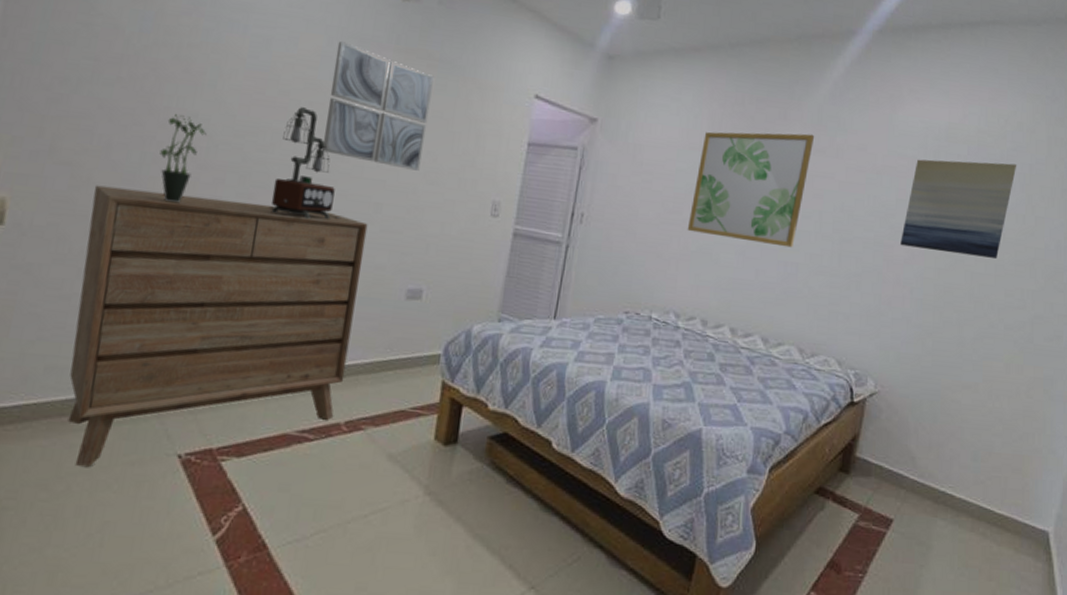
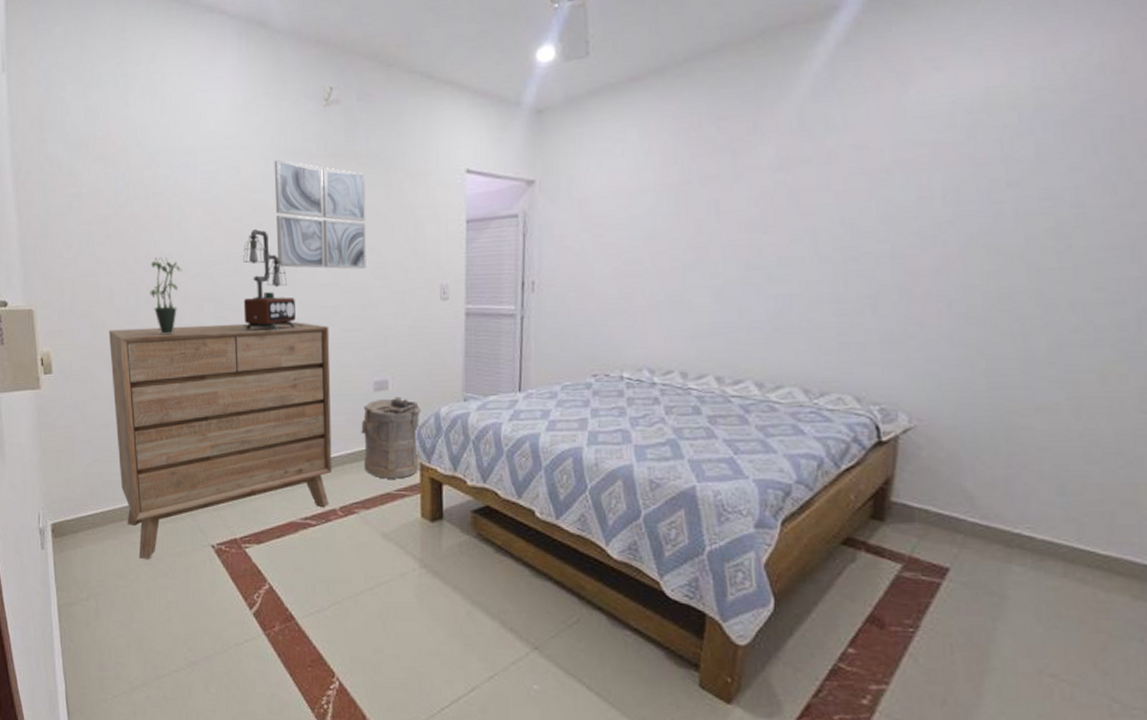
laundry hamper: none [380,308,454,396] -> present [361,396,422,479]
wall art: present [687,131,815,248] -> none [651,143,797,281]
wall art: present [900,159,1017,259] -> none [928,120,1099,253]

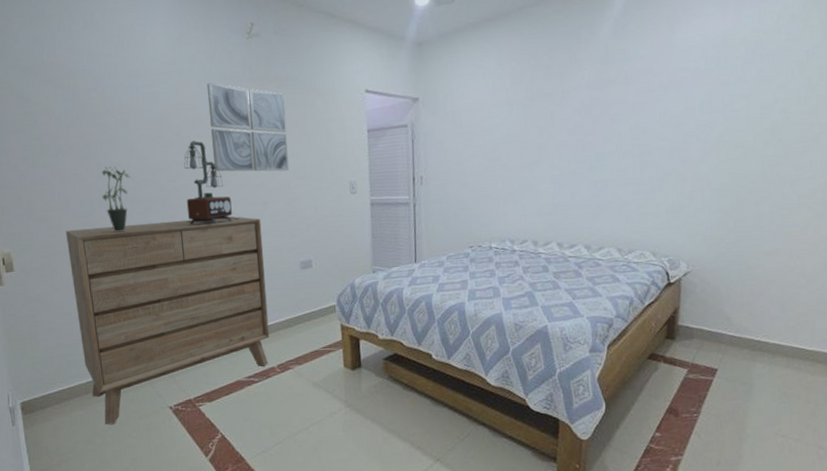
laundry hamper: present [361,396,422,479] -> none [291,272,341,339]

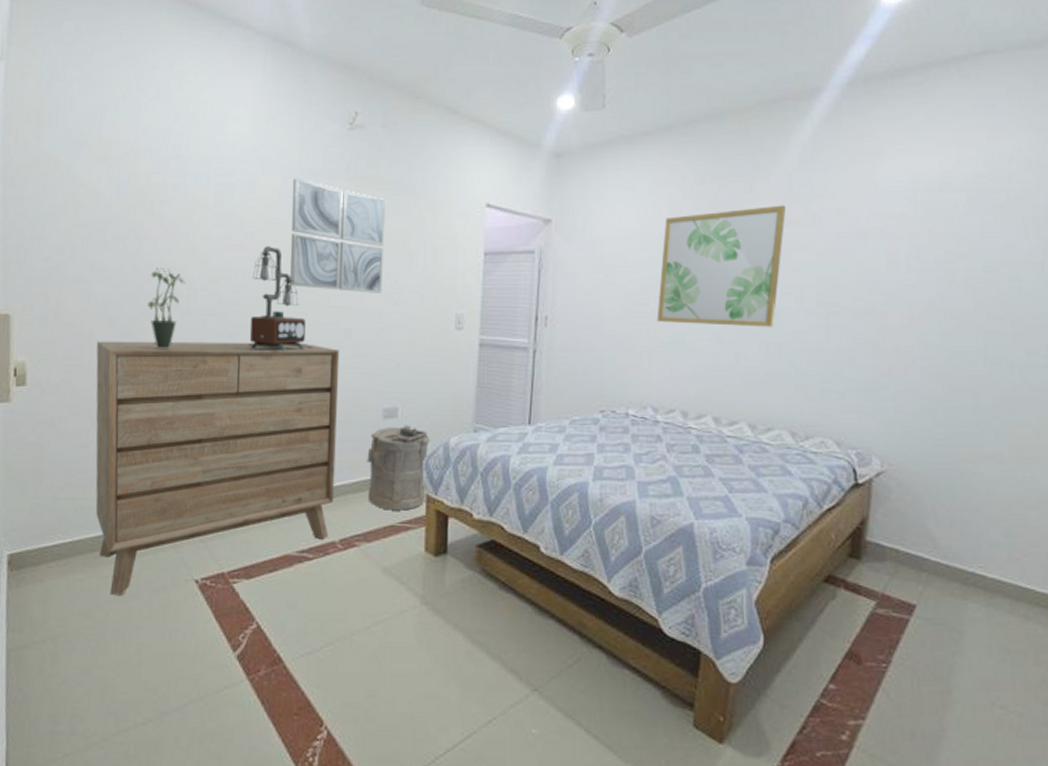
laundry hamper: none [291,272,341,339] -> present [367,425,431,511]
wall art: none [508,69,605,173] -> present [656,205,787,327]

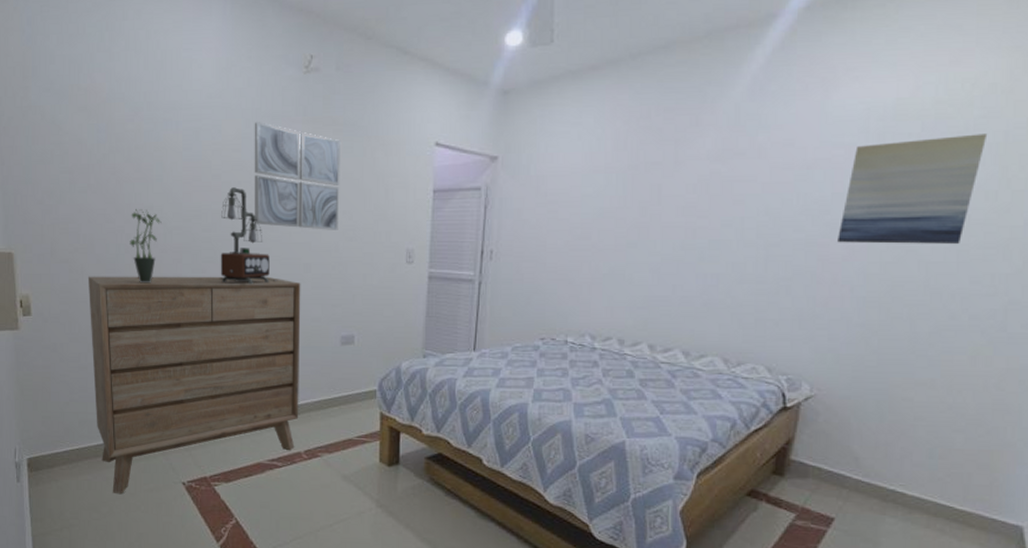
laundry hamper: present [367,425,431,511] -> none [327,351,384,426]
wall art: present [656,205,787,327] -> none [597,137,733,259]
wall art: none [895,207,1029,314] -> present [837,133,988,244]

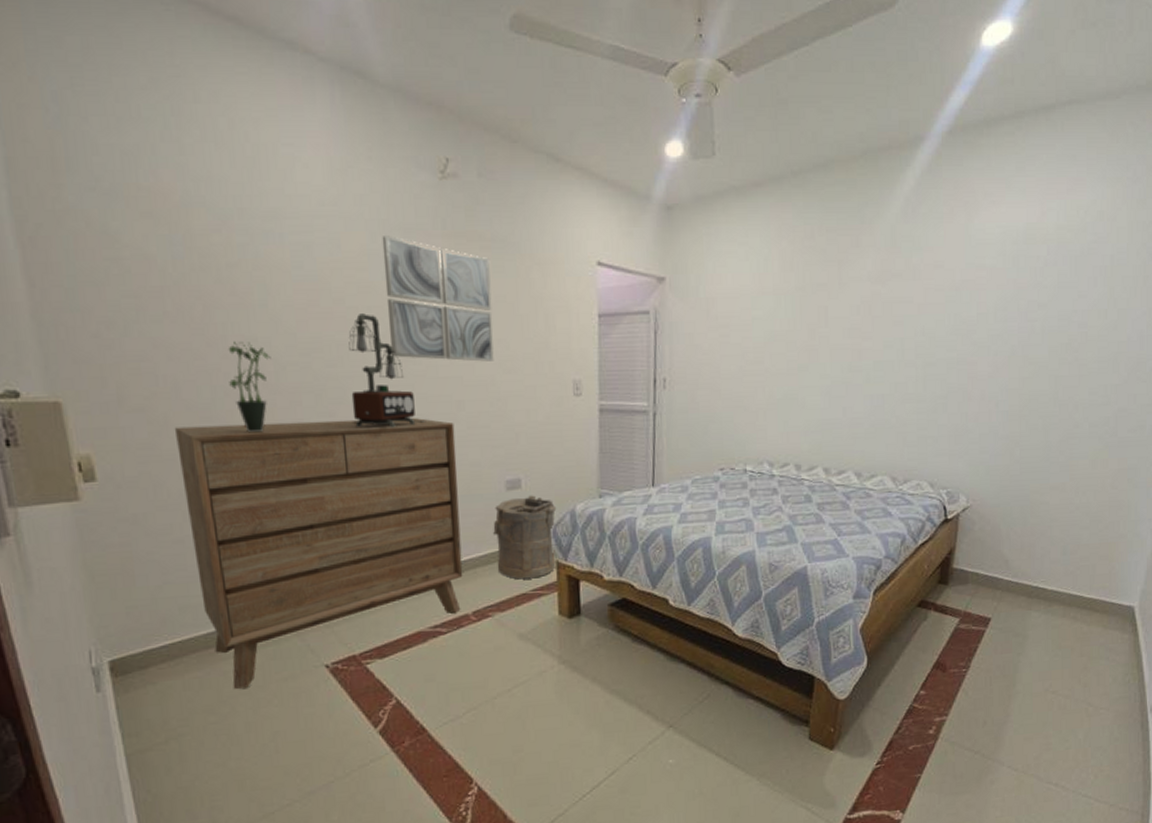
laundry hamper: none [327,351,384,426] -> present [493,495,557,580]
wall art: present [837,133,988,244] -> none [984,257,1098,361]

